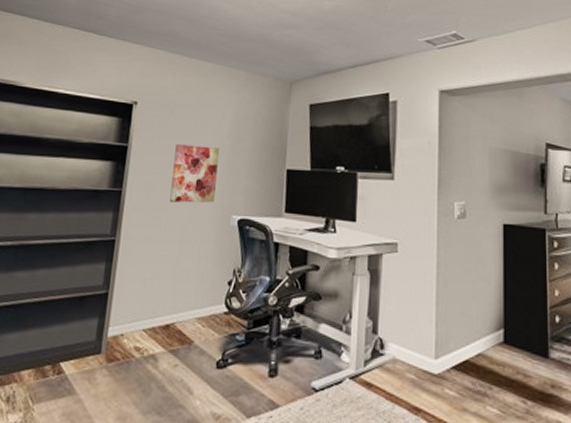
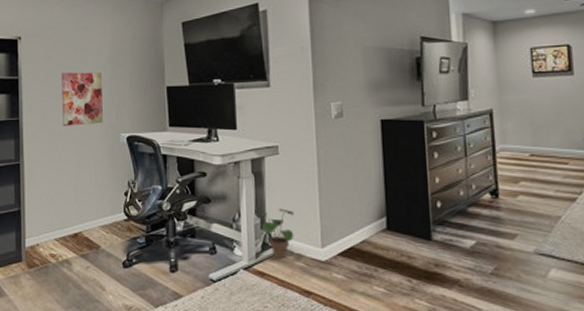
potted plant: none [368,311,409,370] -> present [256,208,295,259]

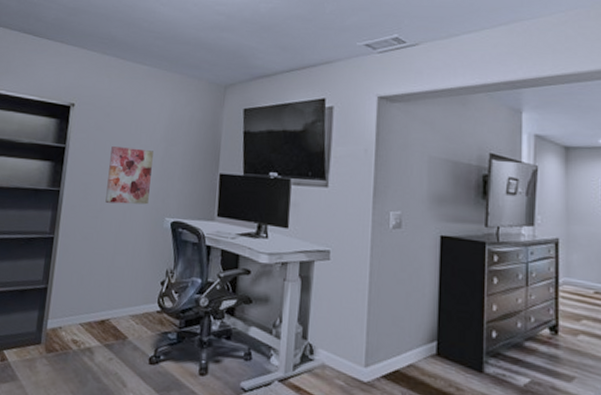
potted plant: present [256,208,295,259] -> none [298,318,340,375]

